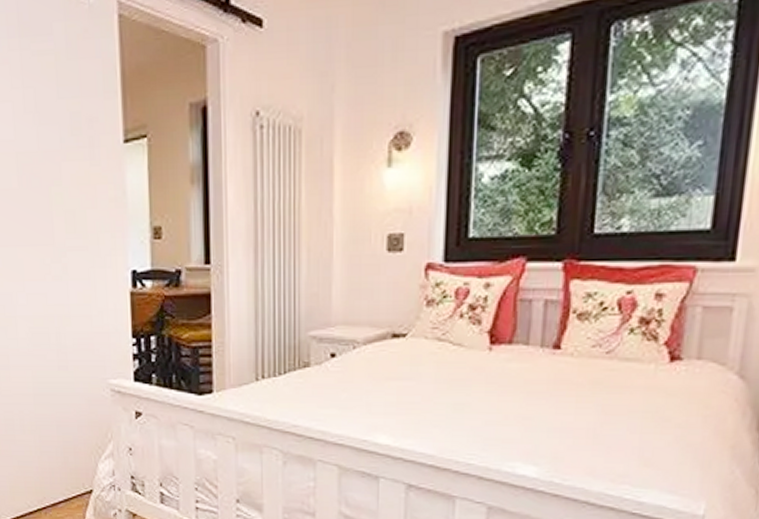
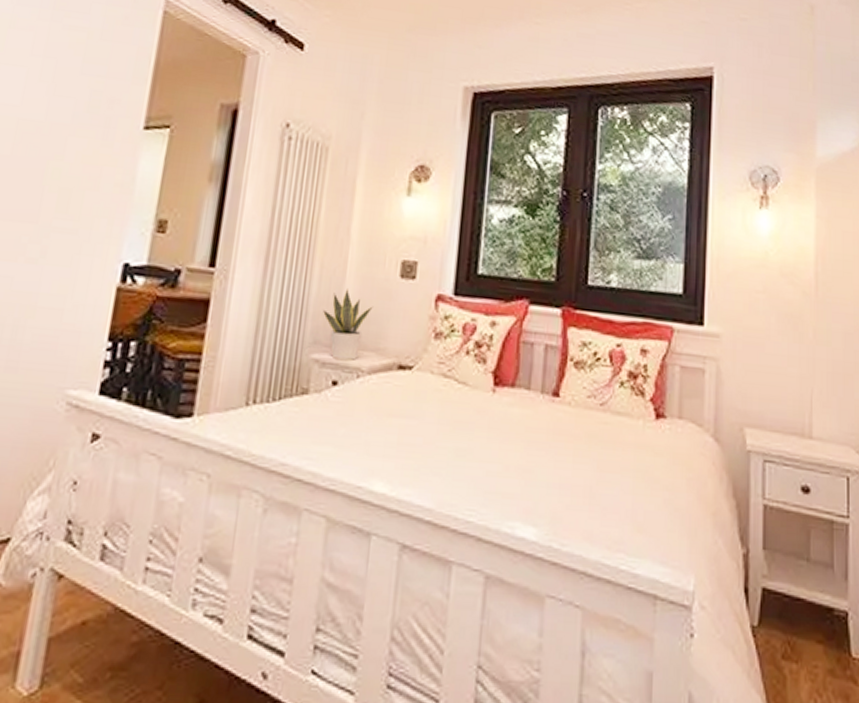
potted plant: none [315,269,363,335] -> present [323,289,374,362]

